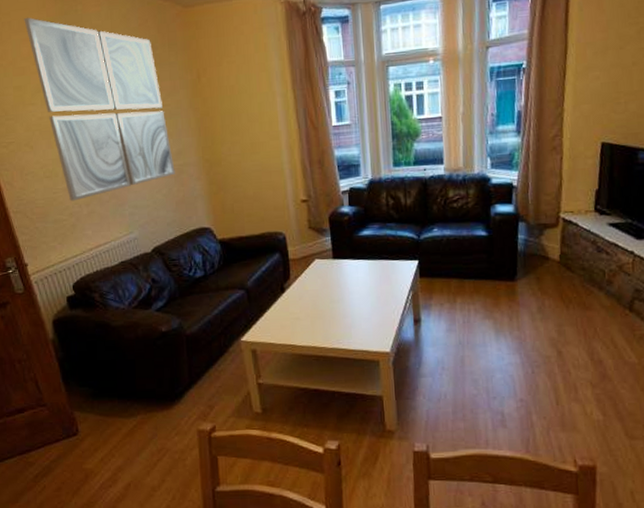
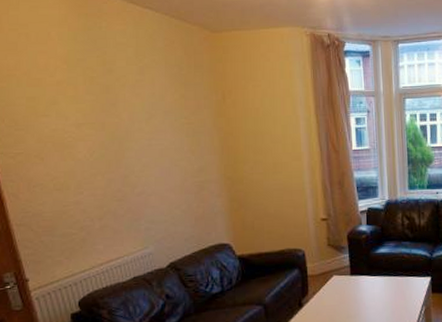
wall art: present [24,17,175,202] -> none [43,30,196,215]

